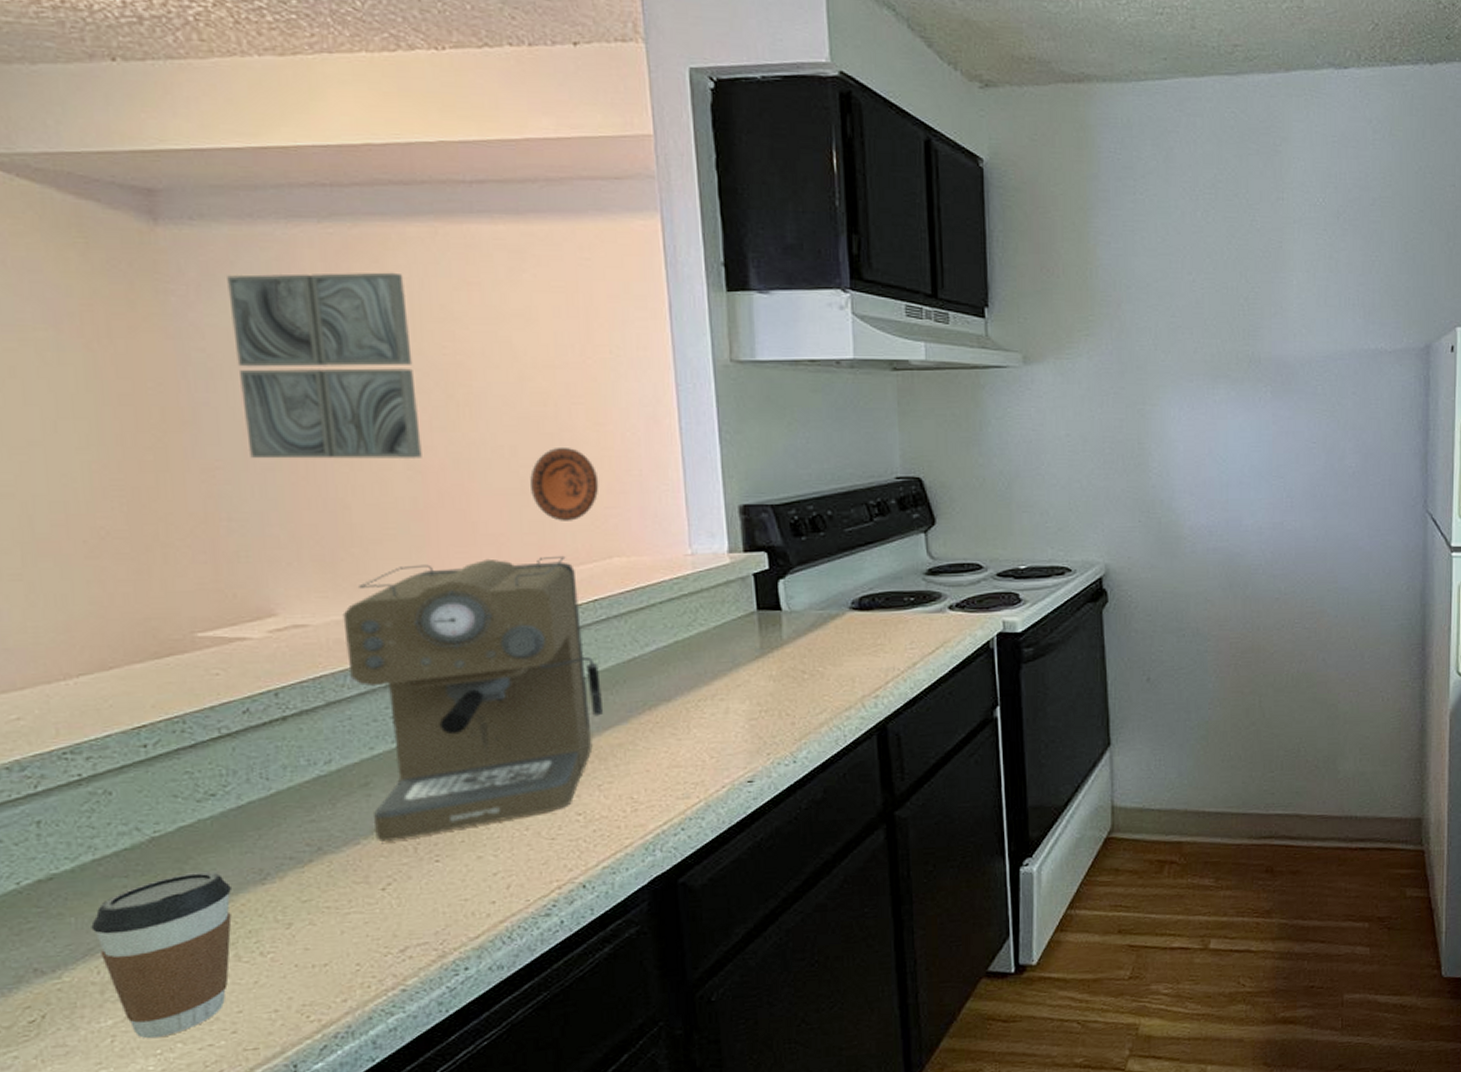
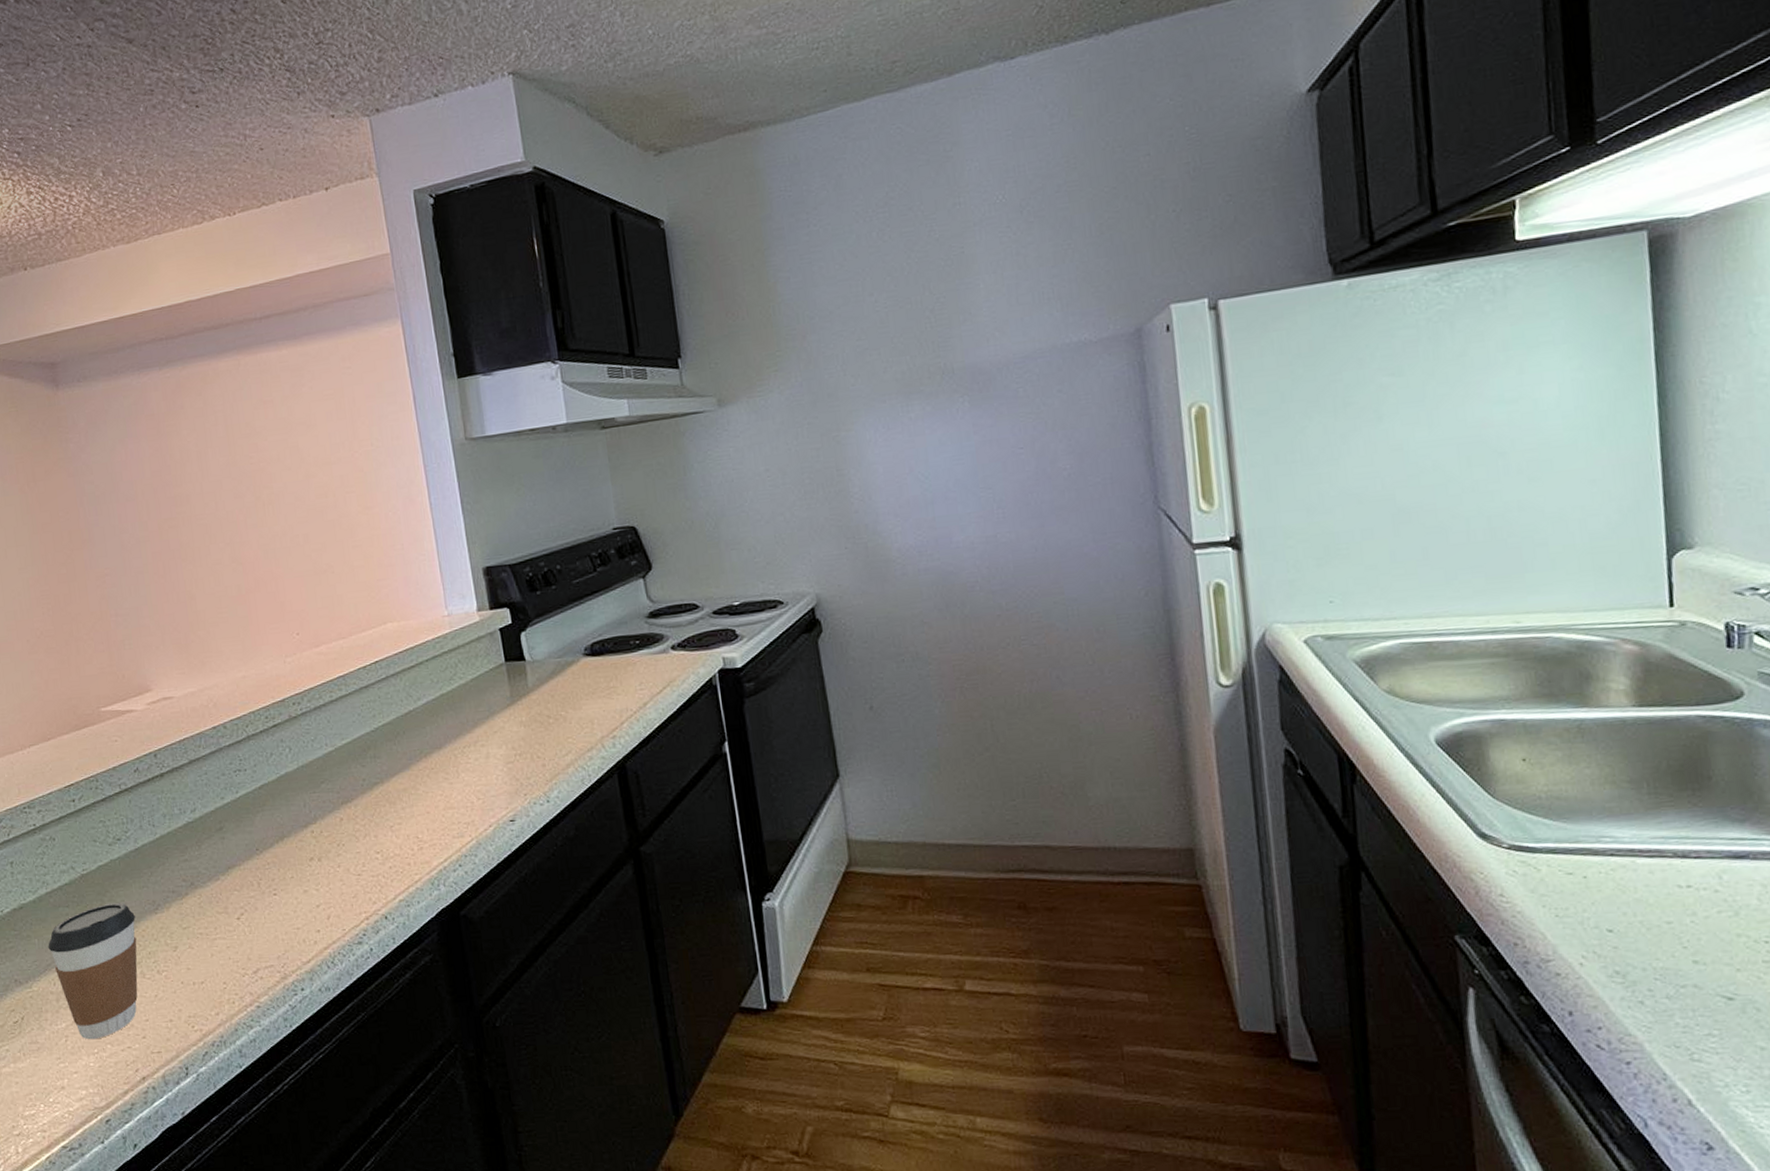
wall art: present [227,272,422,459] -> none [104,401,242,565]
coffee maker: present [342,555,604,841] -> none [195,624,390,877]
decorative plate: present [530,446,599,521] -> none [320,530,372,595]

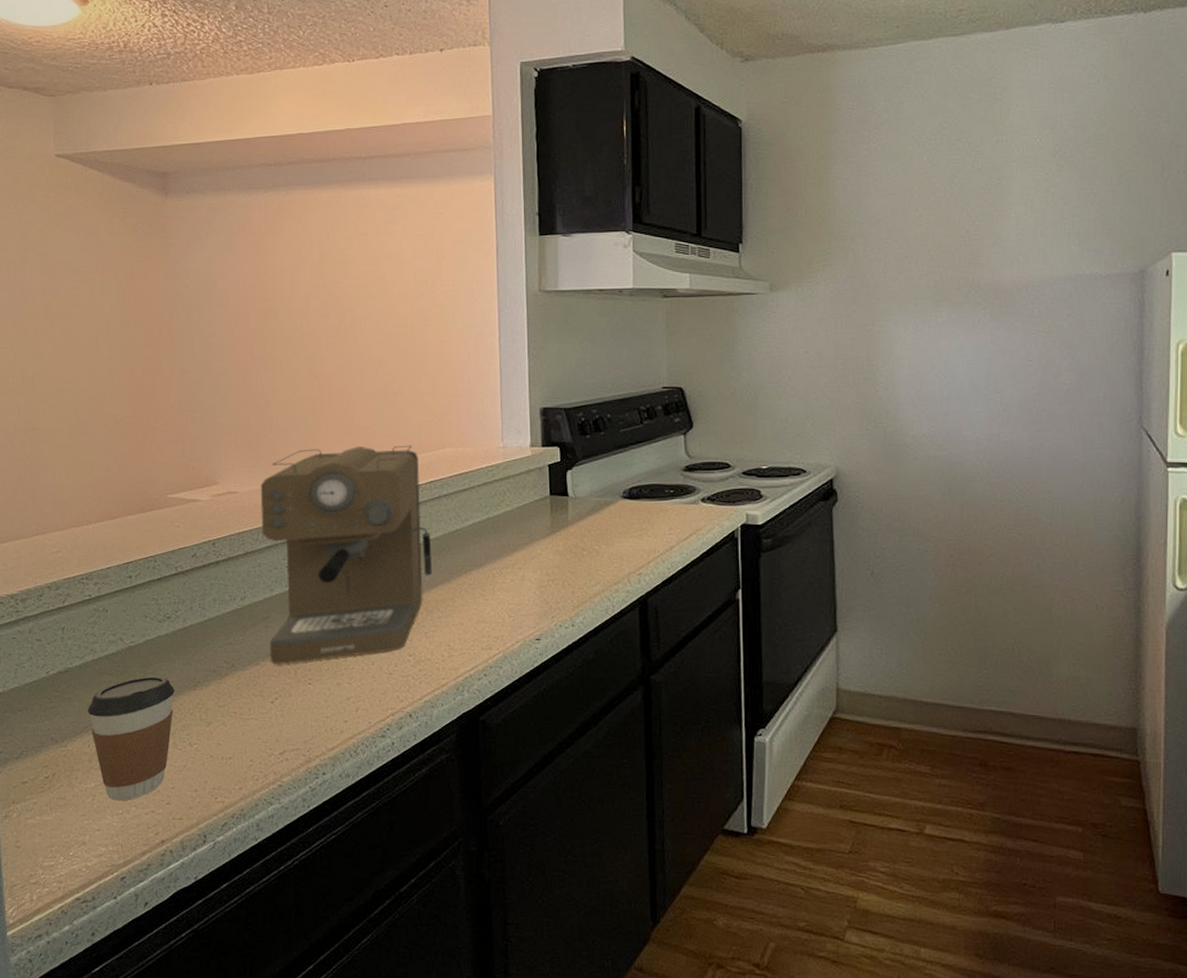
coffee maker: none [195,624,390,877] -> present [260,445,433,664]

